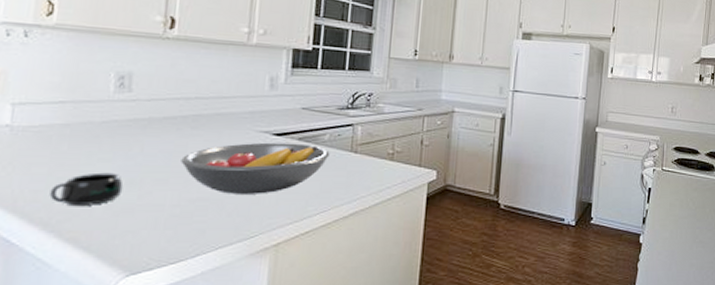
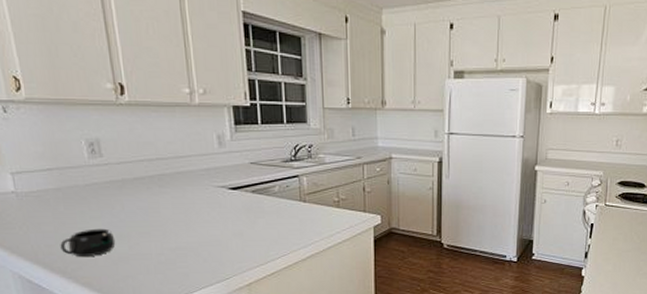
fruit bowl: present [181,142,330,194] -> none [156,196,282,243]

